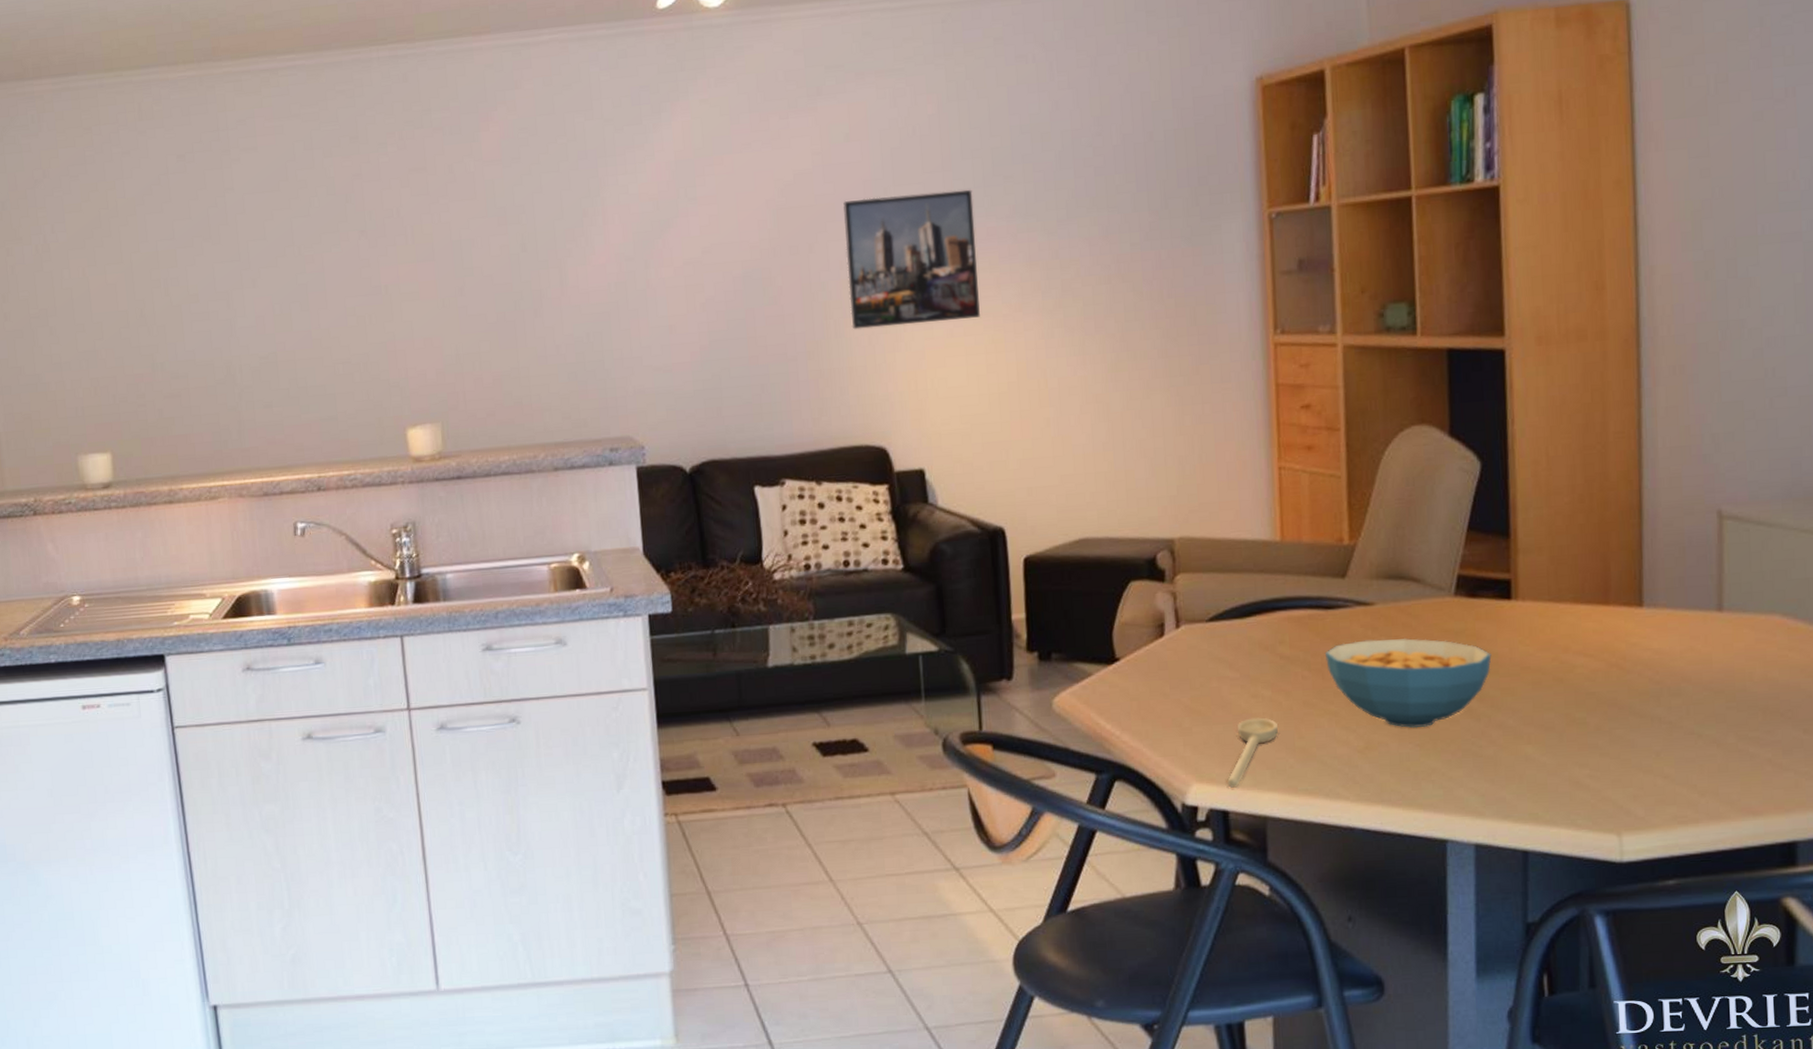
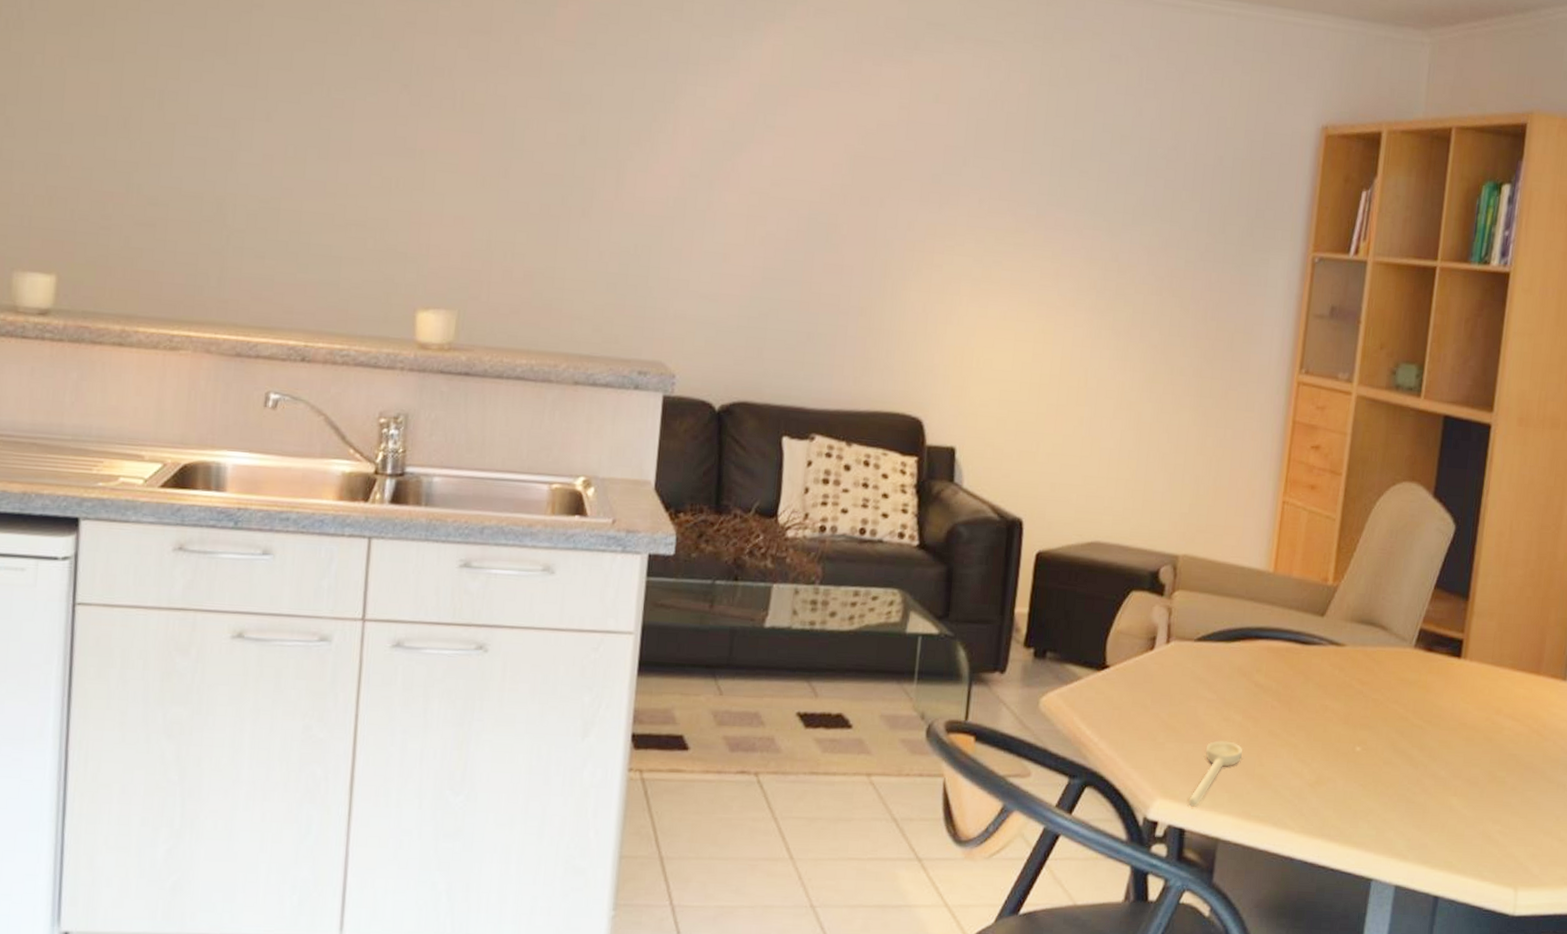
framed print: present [843,189,980,330] -> none [908,161,1048,305]
cereal bowl: present [1324,637,1492,729] -> none [1294,678,1437,769]

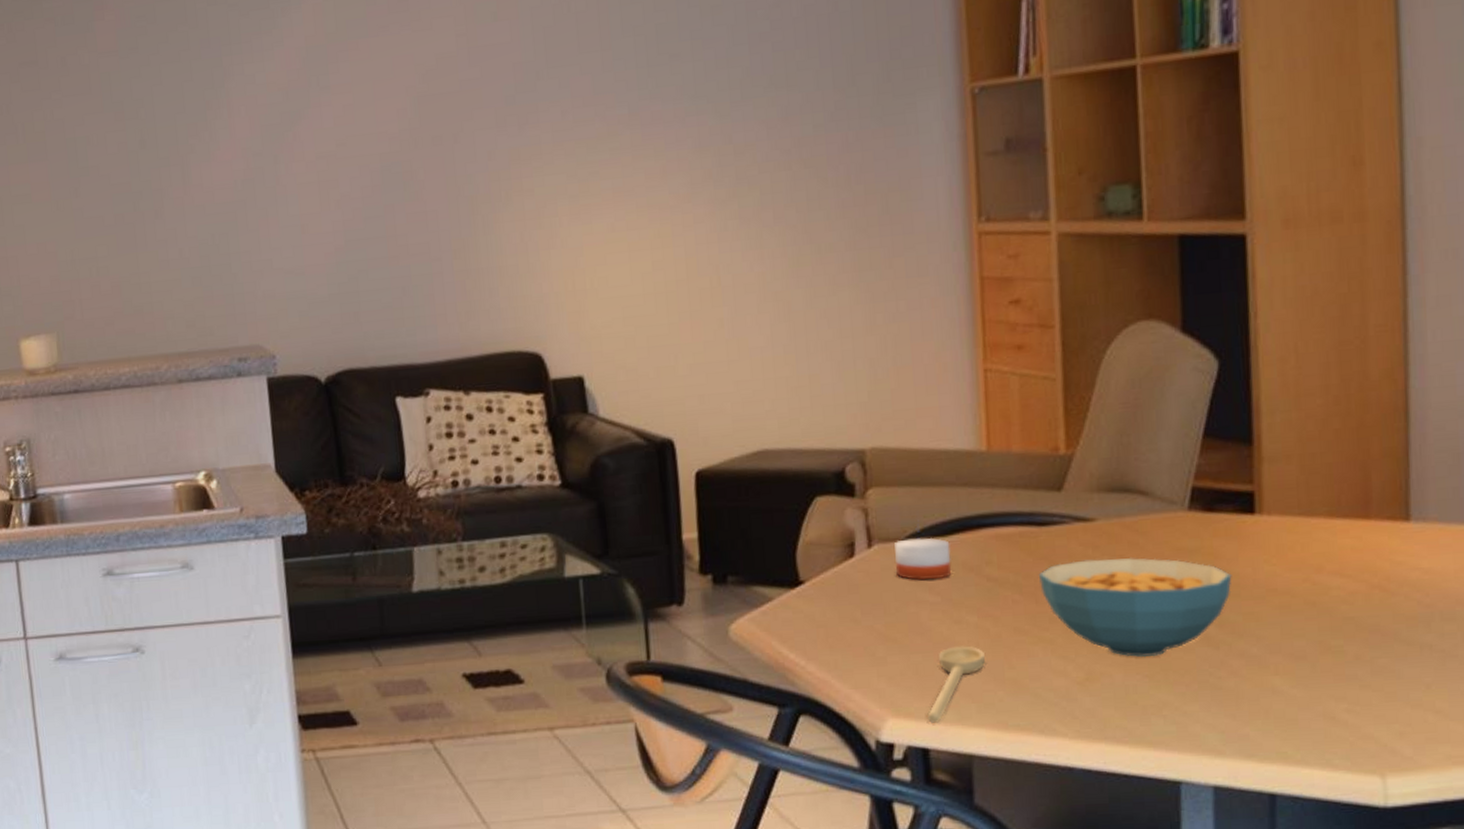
candle: none [1185,640,1232,680] -> present [894,537,952,580]
cereal bowl: none [1294,678,1437,769] -> present [1038,557,1232,658]

